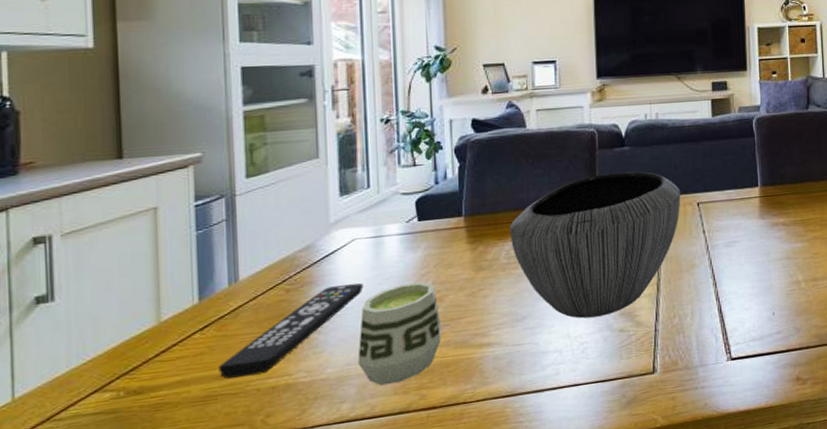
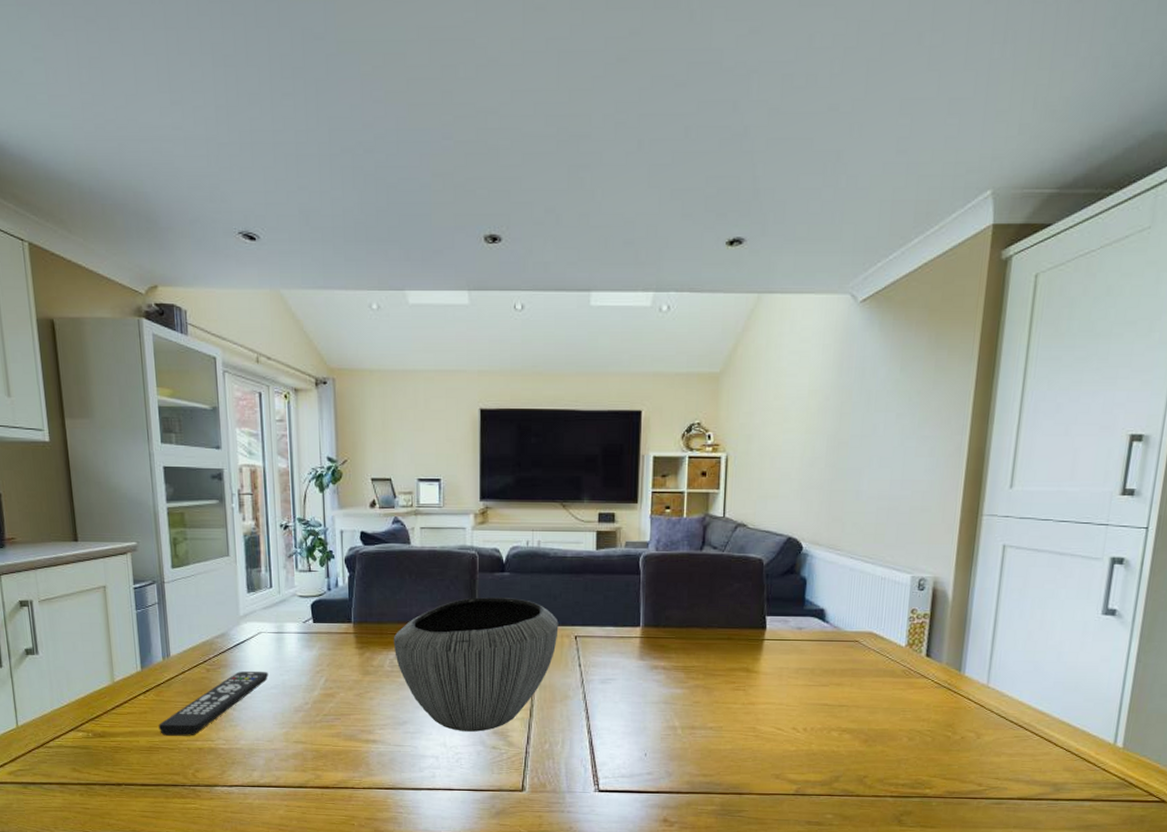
cup: present [358,282,442,386] -> none [265,677,334,762]

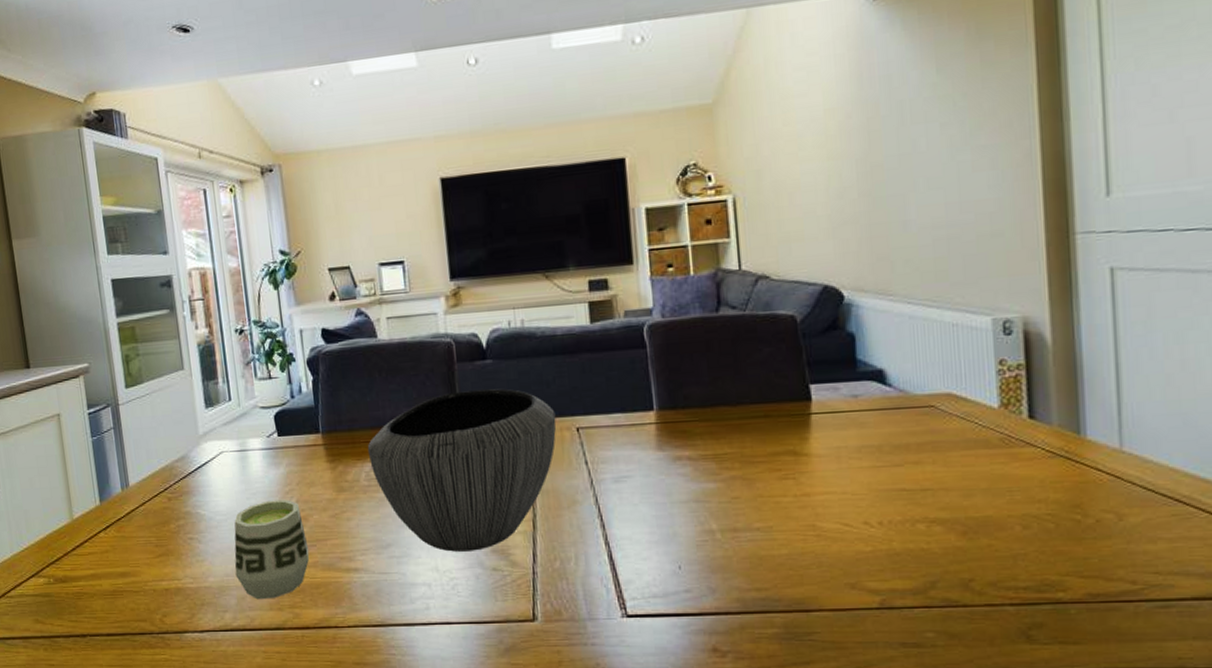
remote control: present [158,670,269,736] -> none [121,495,234,577]
cup: none [265,677,334,762] -> present [234,499,310,600]

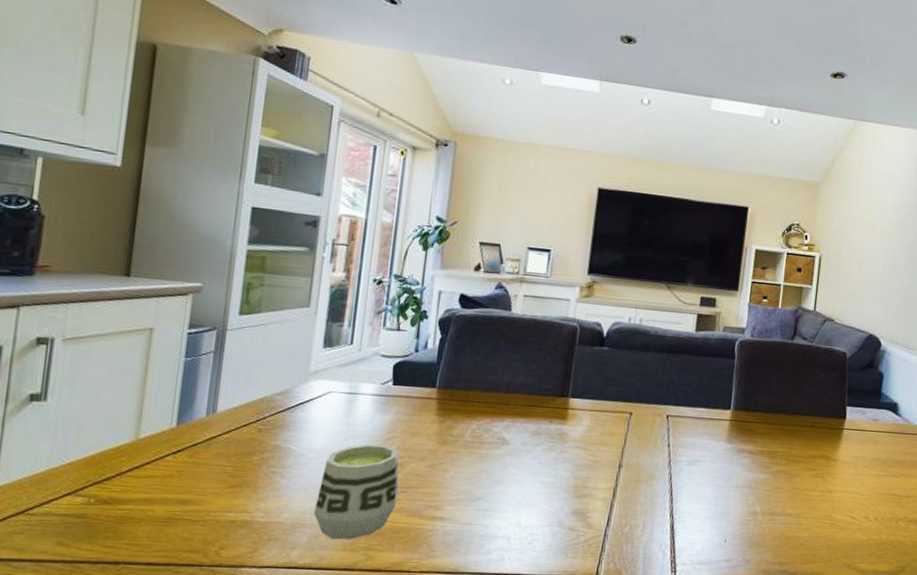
bowl: present [367,388,557,552] -> none [478,369,652,511]

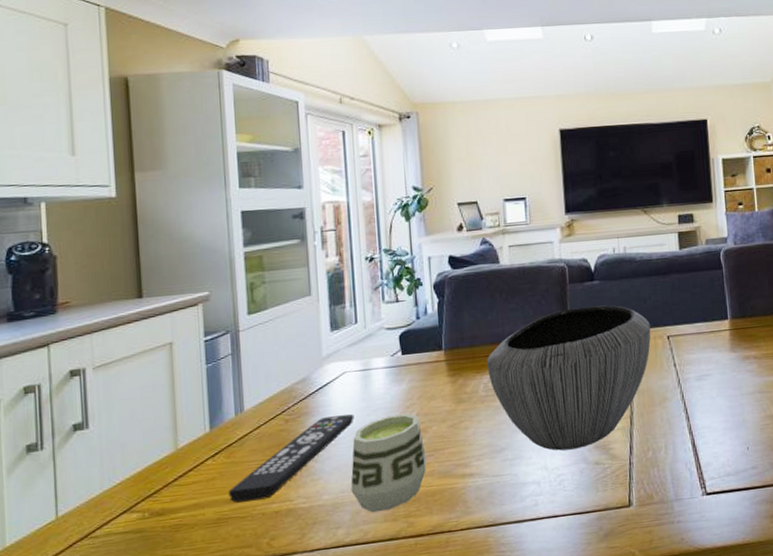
remote control: none [183,433,332,506] -> present [228,414,355,503]
bowl: none [478,369,652,511] -> present [486,305,651,451]

